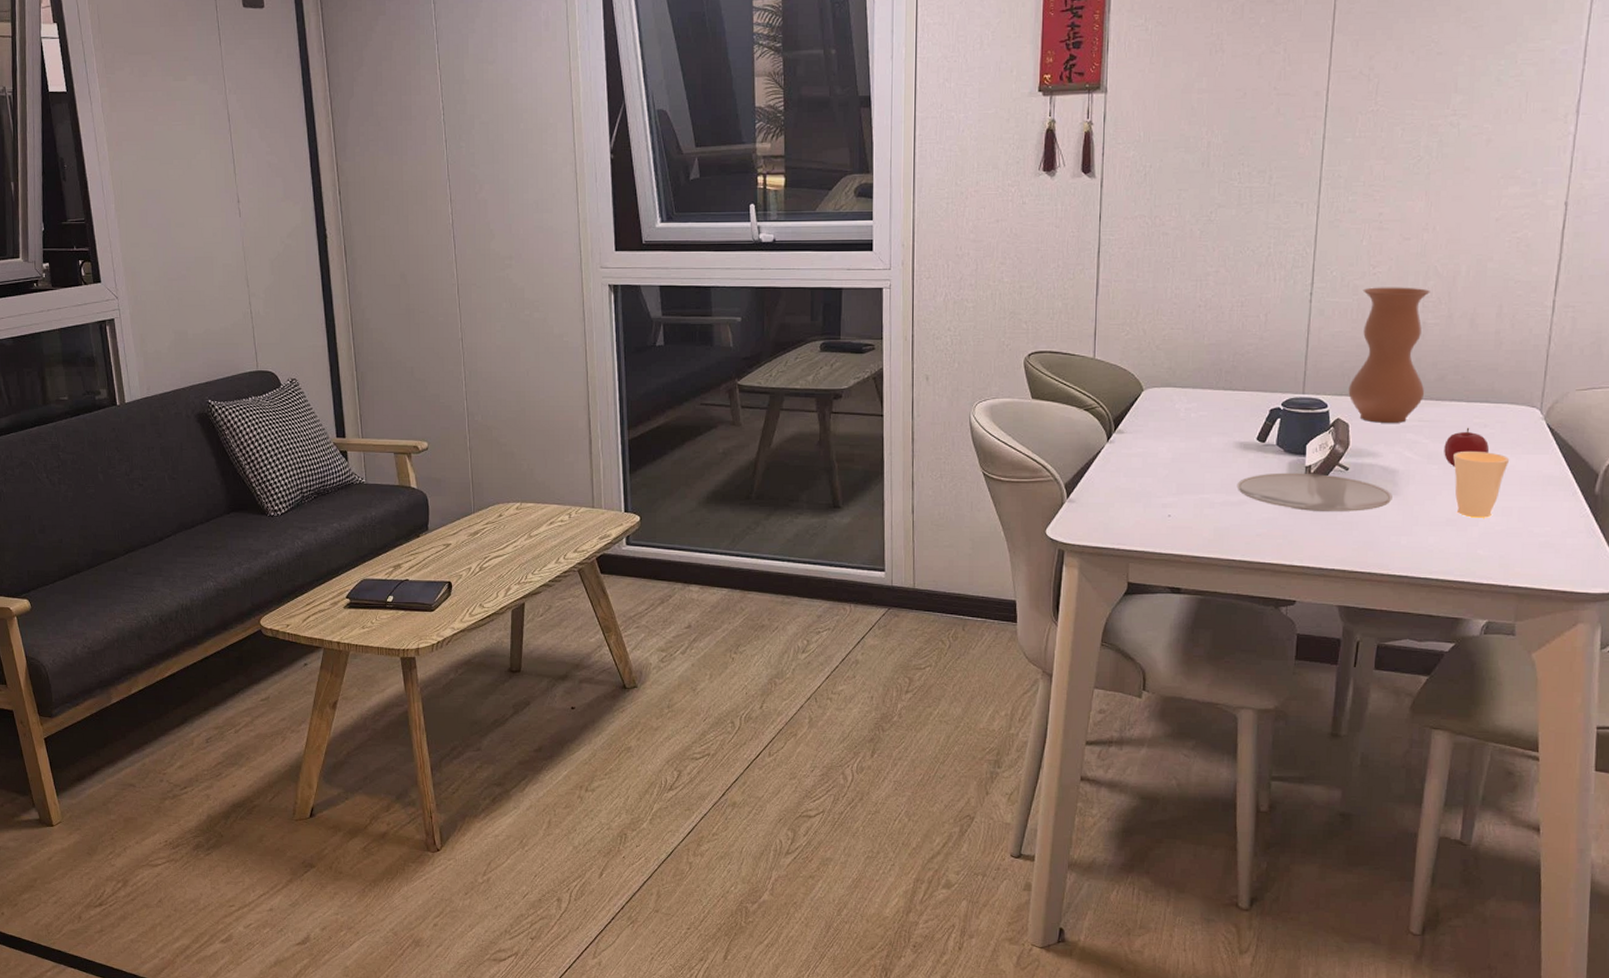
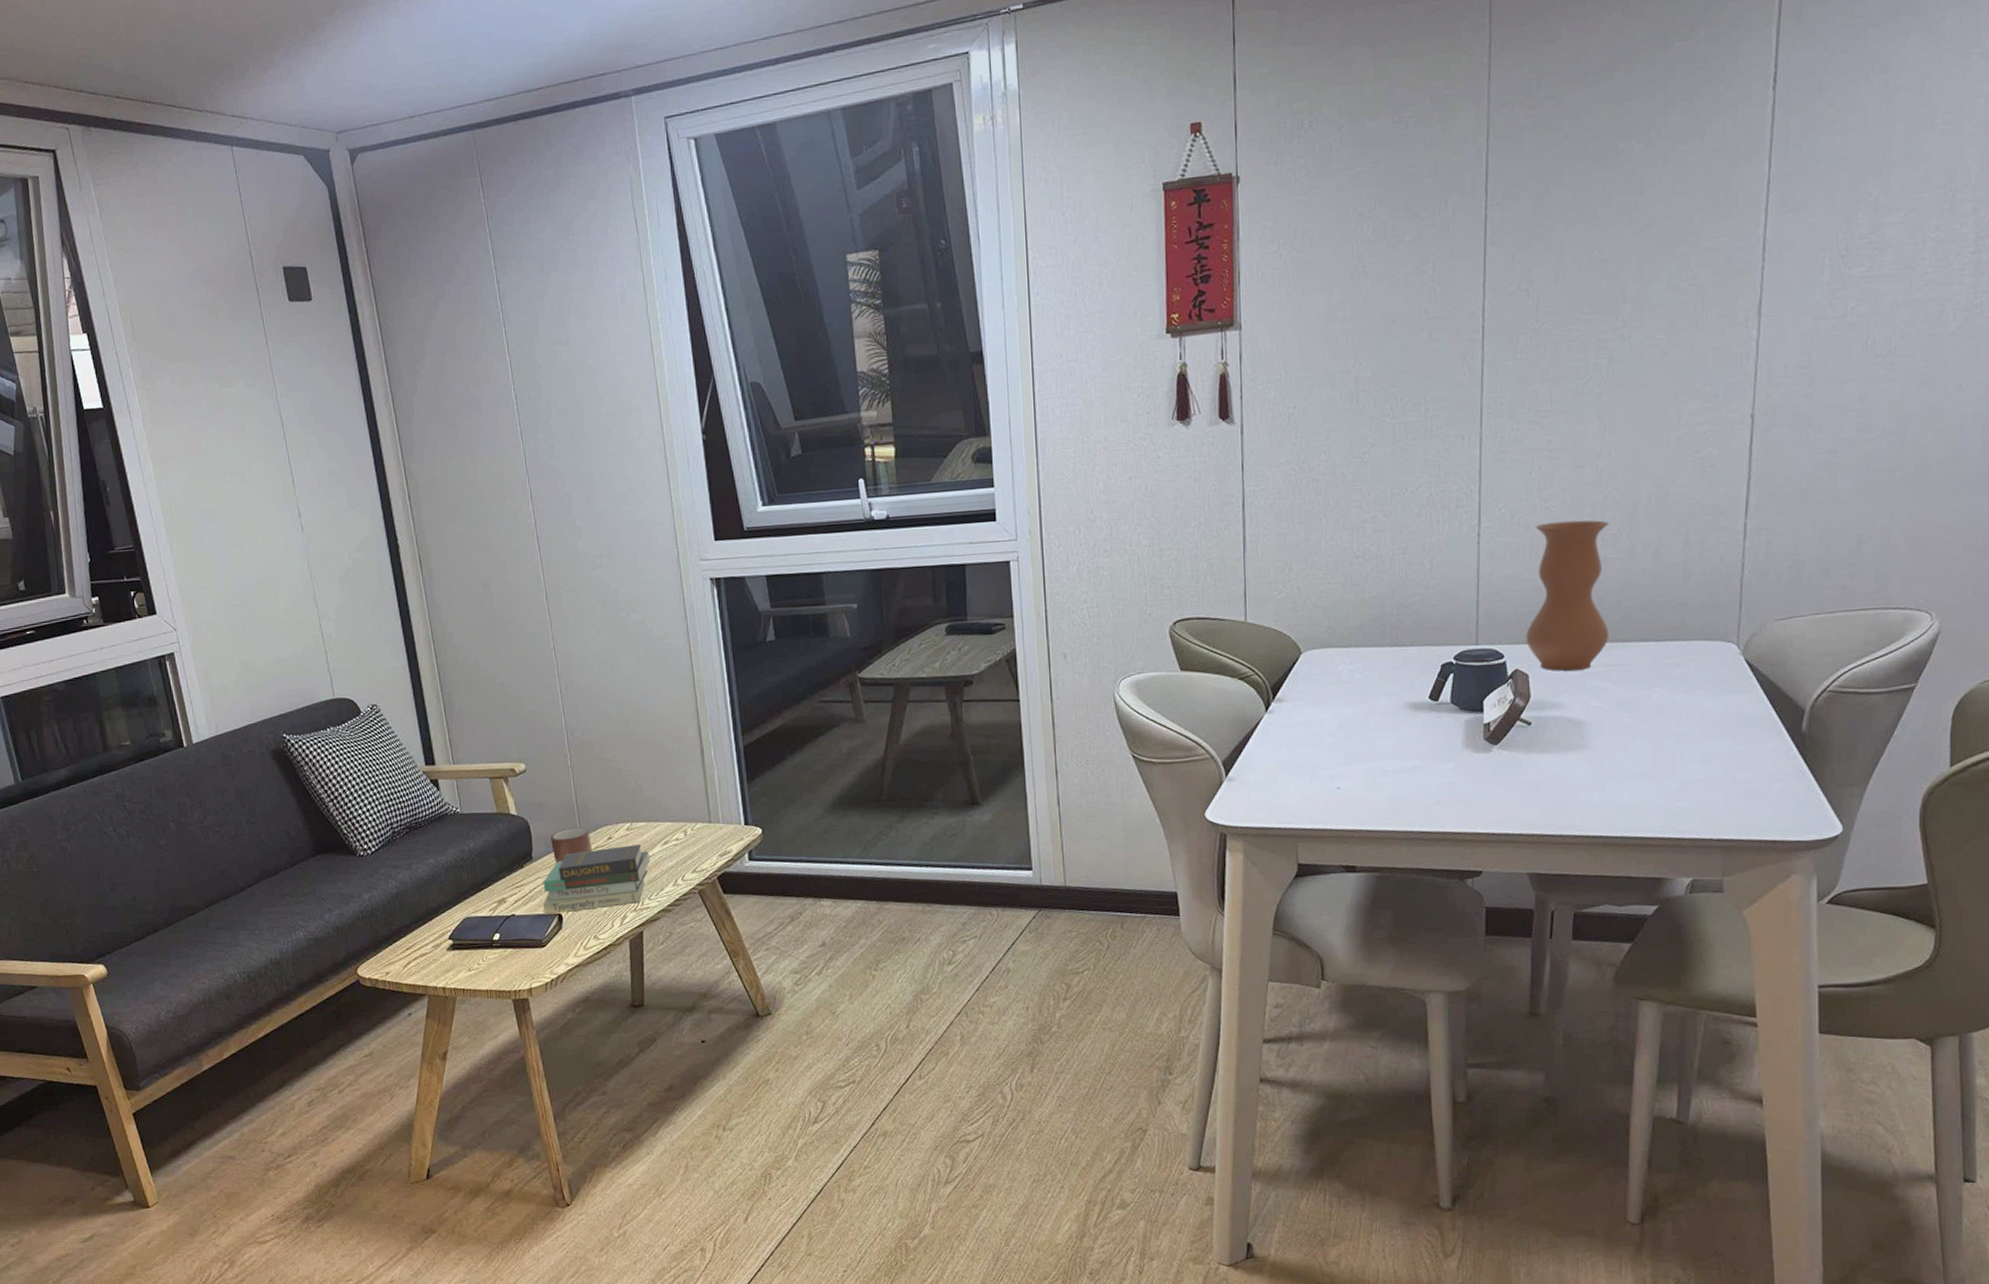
books: none [434,523,536,582] -> present [542,845,651,915]
mug: none [446,504,484,536] -> present [550,827,593,864]
plate: present [1236,472,1393,511] -> none [1410,731,1581,773]
fruit: present [1444,427,1490,467] -> none [1634,669,1684,714]
cup: present [1453,450,1510,518] -> none [1645,694,1707,768]

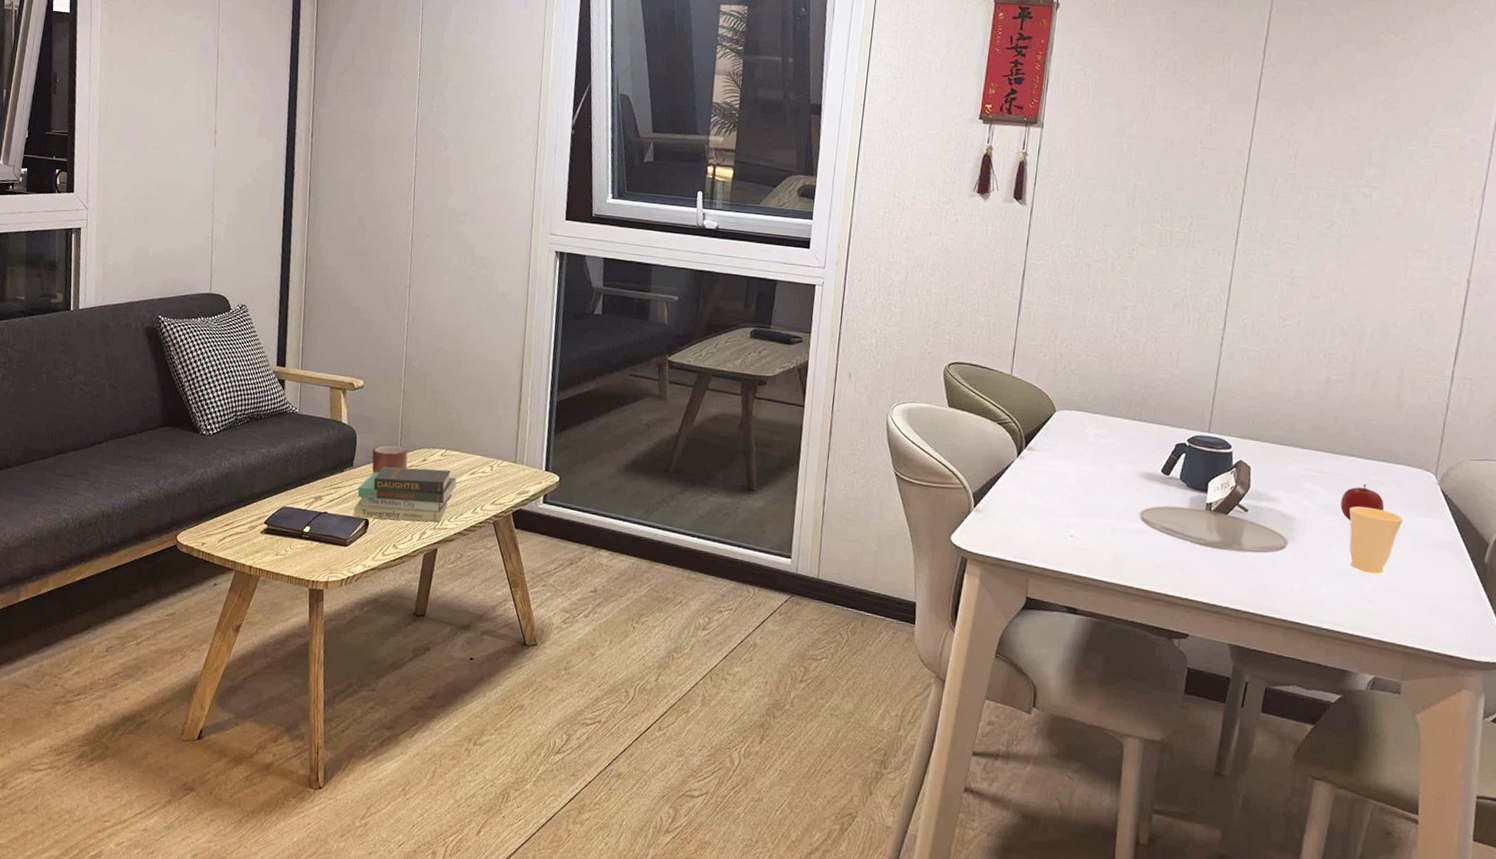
plate: none [1410,731,1581,773] -> present [1139,505,1289,554]
vase: present [1526,520,1610,671] -> none [1252,338,1336,472]
fruit: none [1634,669,1684,714] -> present [1340,483,1385,521]
cup: none [1645,694,1707,768] -> present [1349,506,1404,574]

